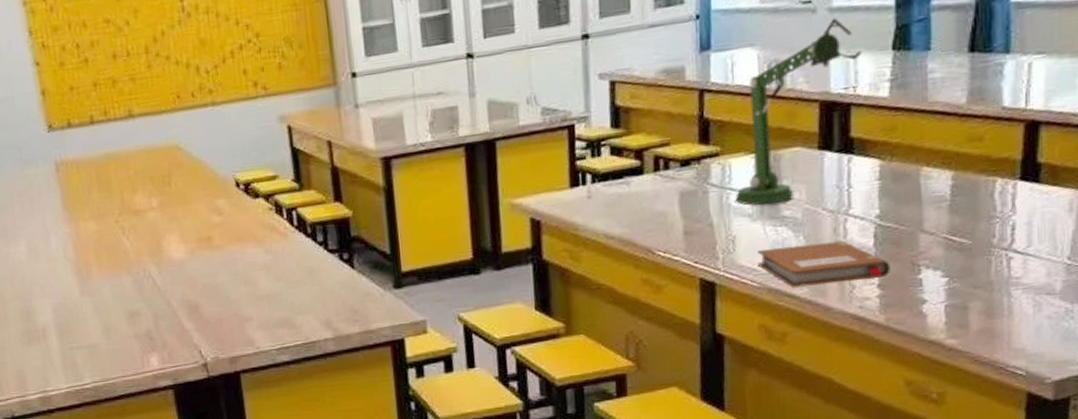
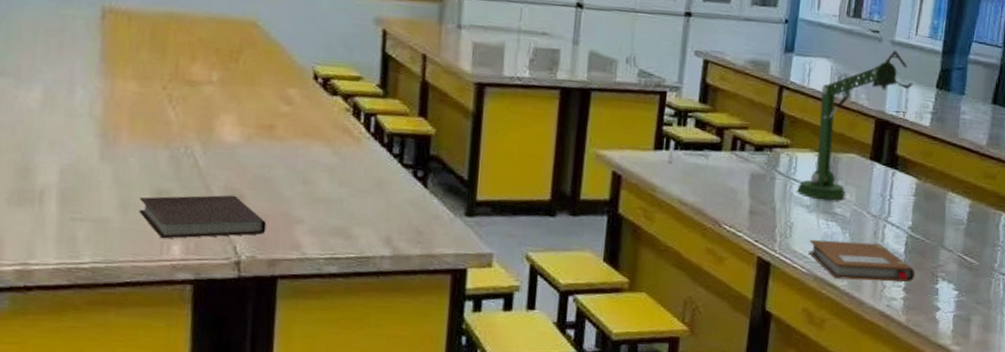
notebook: none [117,305,223,354] -> present [139,195,267,239]

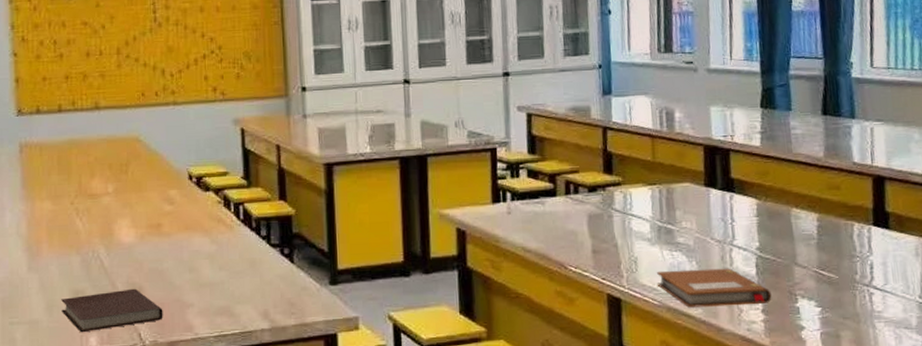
desk lamp: present [797,50,913,201] -> none [636,77,737,232]

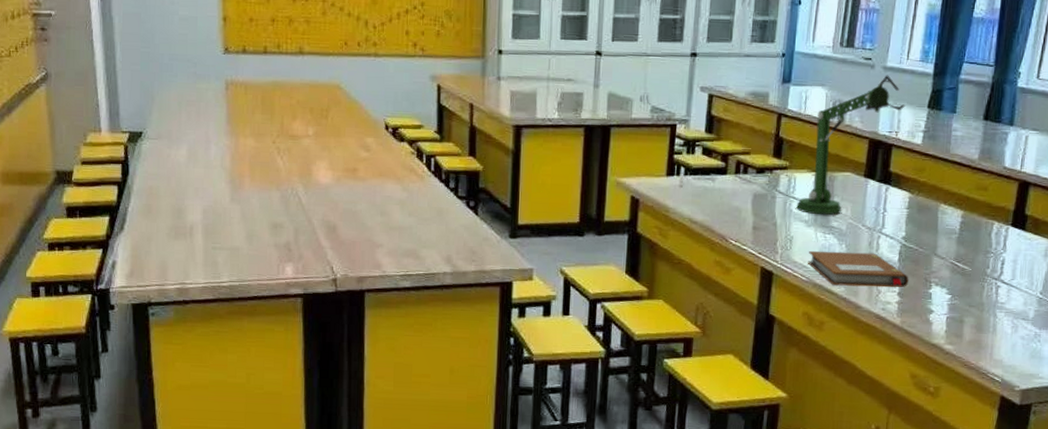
notebook: present [61,288,163,333] -> none [261,226,355,262]
desk lamp: none [636,77,737,232] -> present [796,75,905,216]

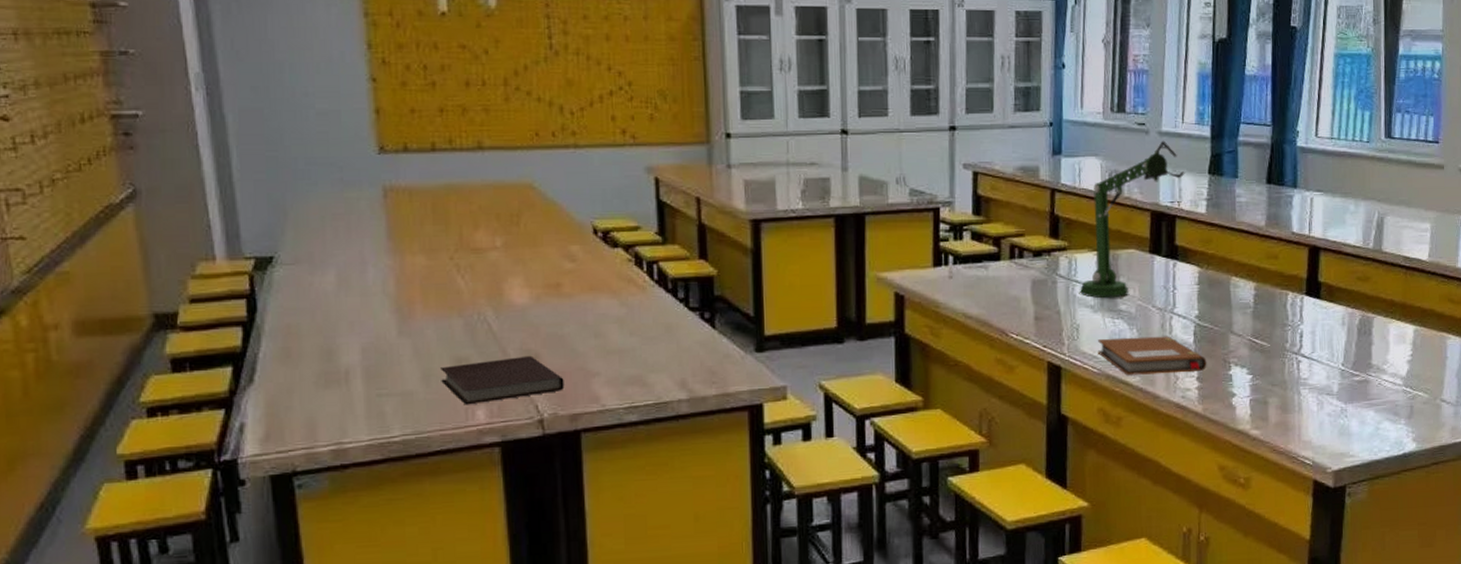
notebook: none [261,226,355,262] -> present [441,355,565,405]

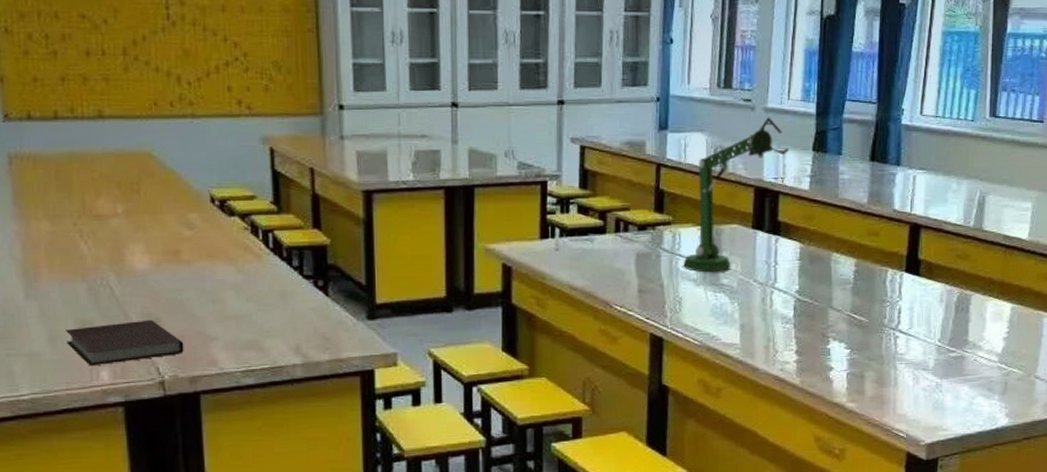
notebook: present [1097,336,1207,375] -> none [699,310,806,348]

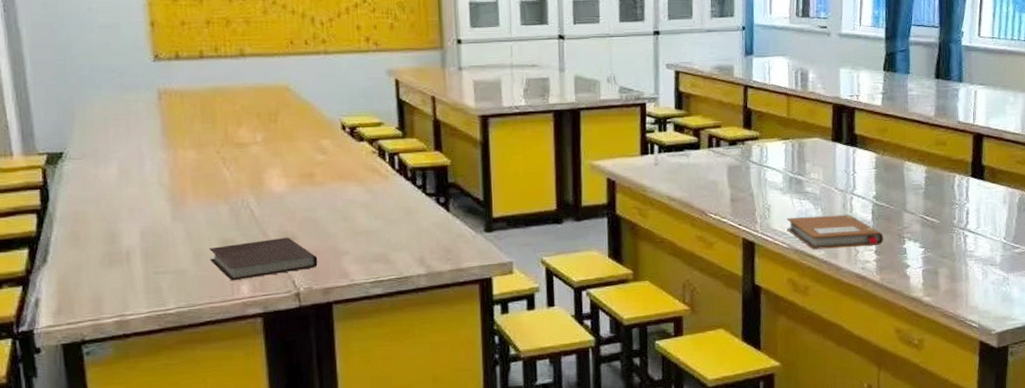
desk lamp: present [683,117,790,273] -> none [770,41,863,182]
notebook: none [699,310,806,348] -> present [786,214,884,250]

